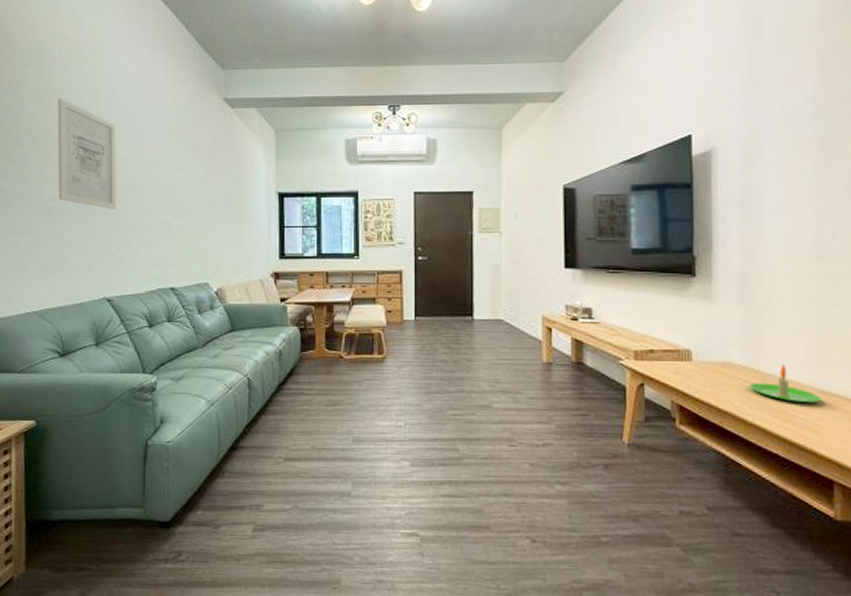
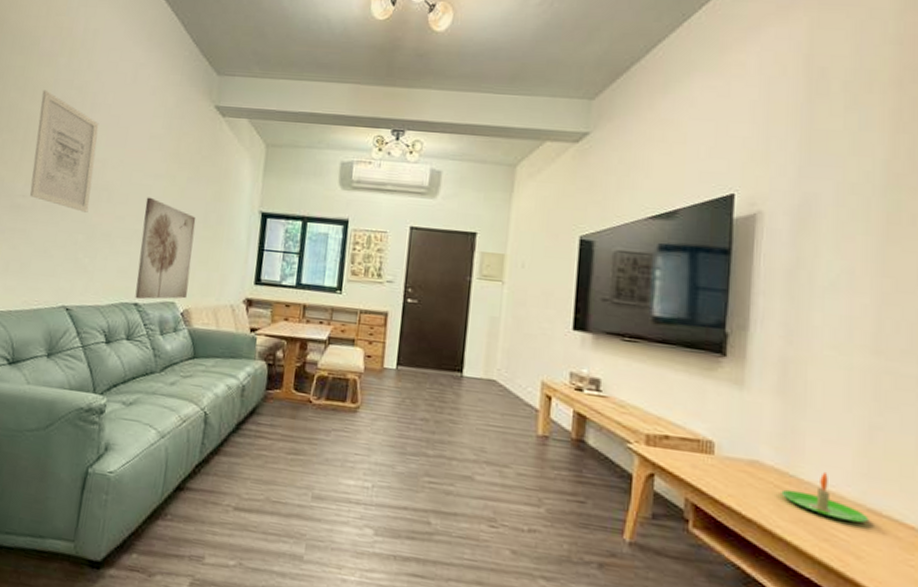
wall art: none [169,189,219,284] -> present [135,197,196,300]

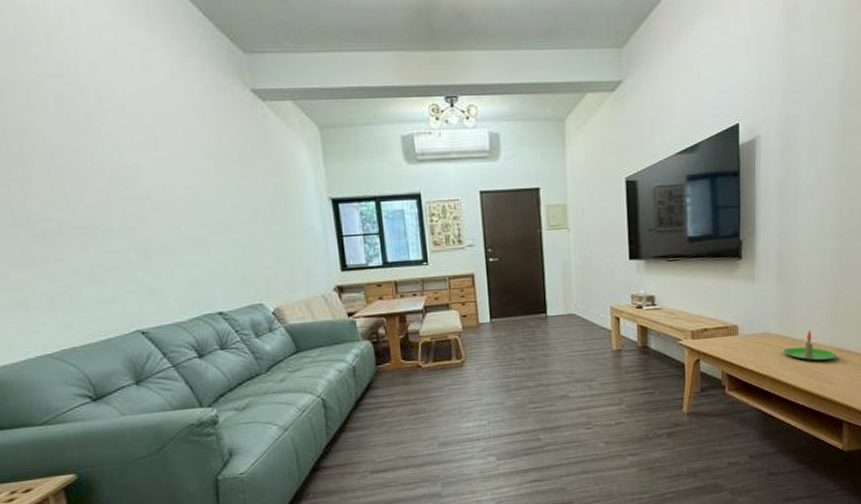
wall art: present [29,90,99,213] -> none [25,89,134,228]
wall art: present [135,197,196,300] -> none [199,200,273,308]

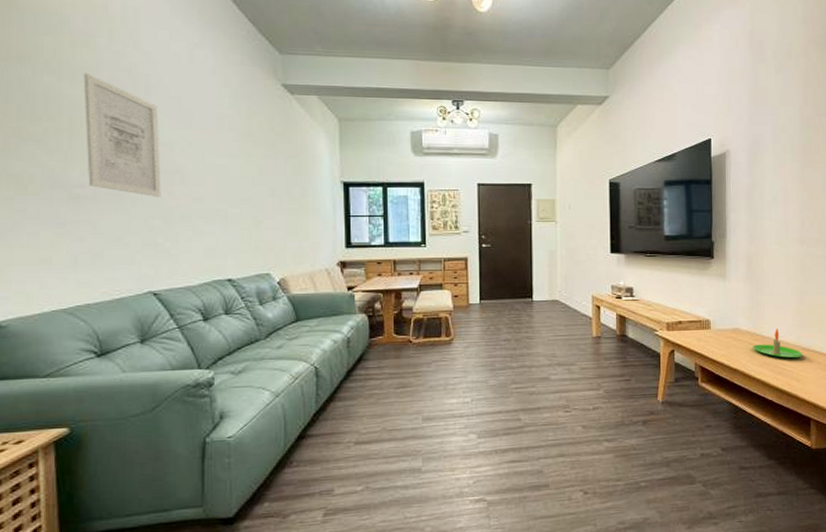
wall art: none [25,89,134,228] -> present [83,73,161,197]

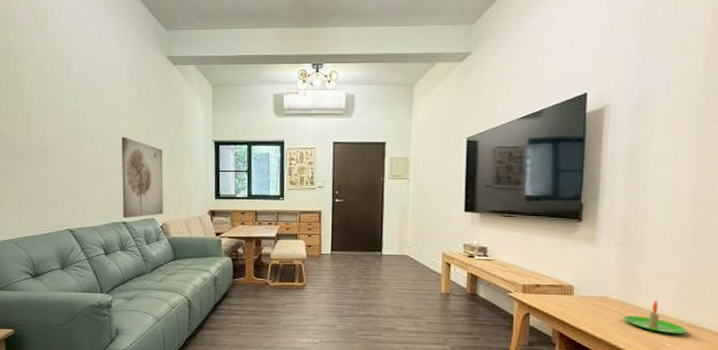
wall art: present [83,73,161,197] -> none [24,55,76,153]
wall art: none [224,177,281,275] -> present [121,137,164,219]

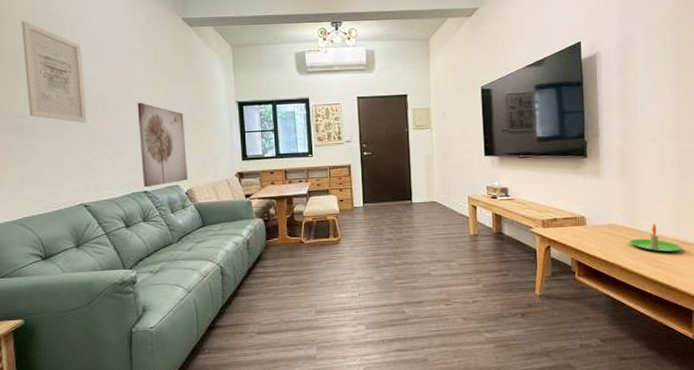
wall art: none [24,55,76,153] -> present [21,20,87,123]

